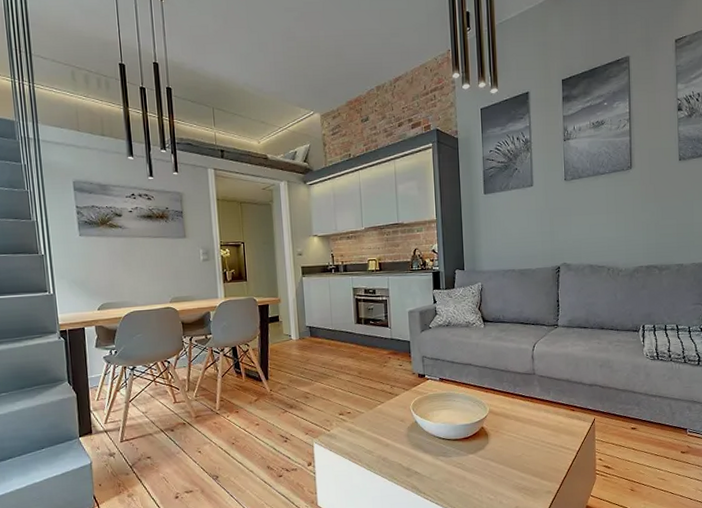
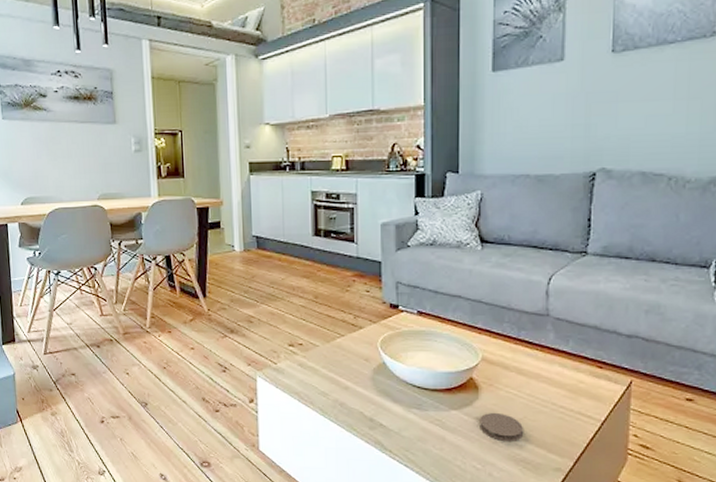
coaster: none [490,453,522,475] -> present [479,413,523,441]

